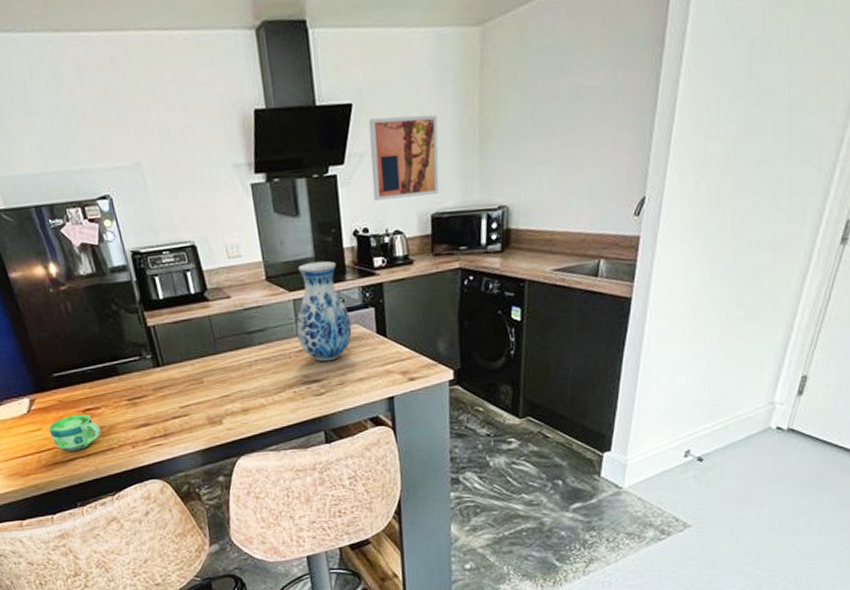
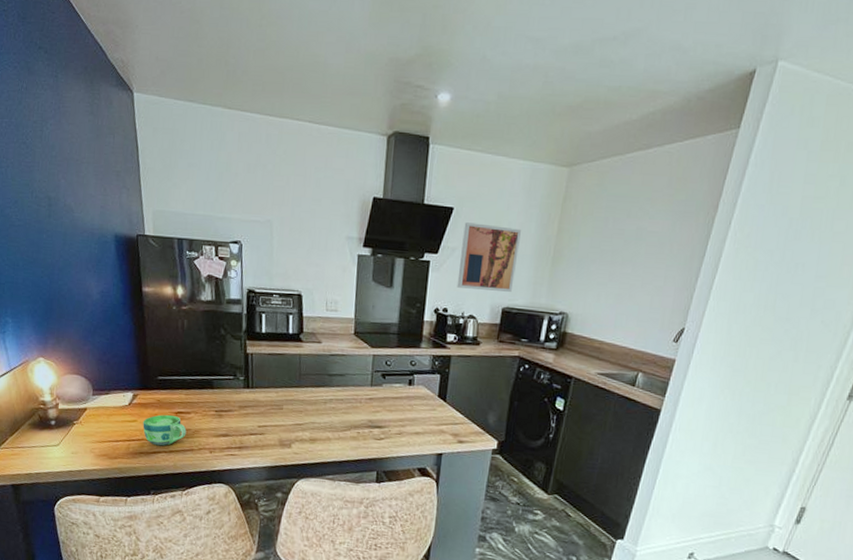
vase: present [296,260,352,362] -> none [370,327,419,413]

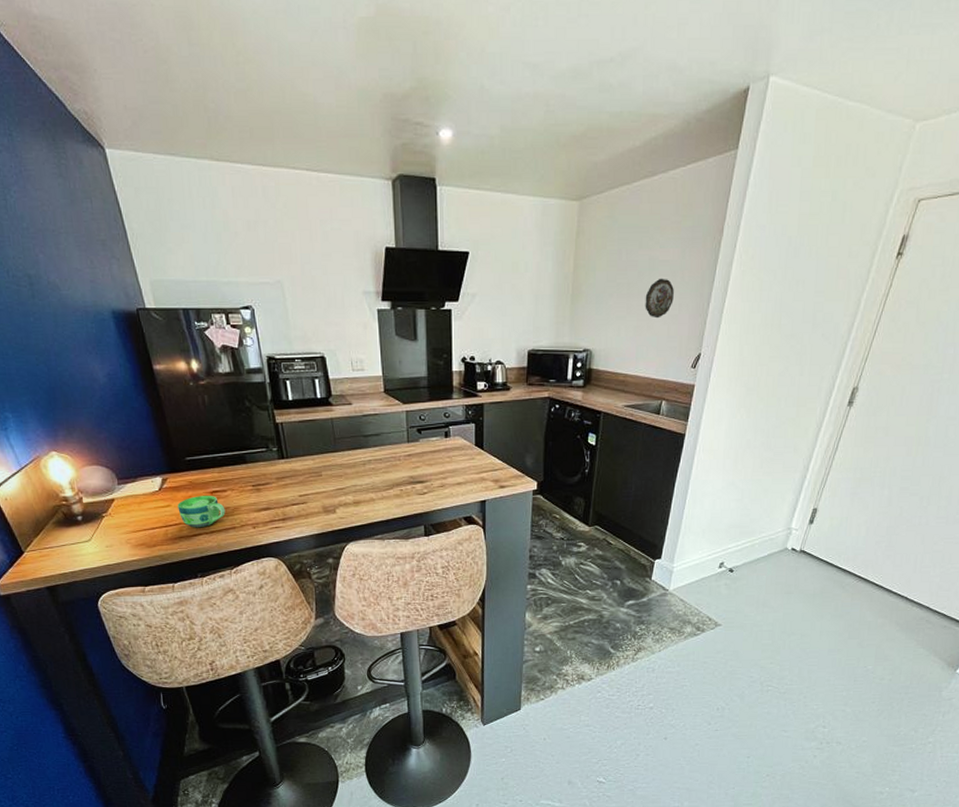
wall art: present [457,222,521,292] -> none [481,266,538,334]
decorative plate: none [628,248,661,289] -> present [645,278,674,319]

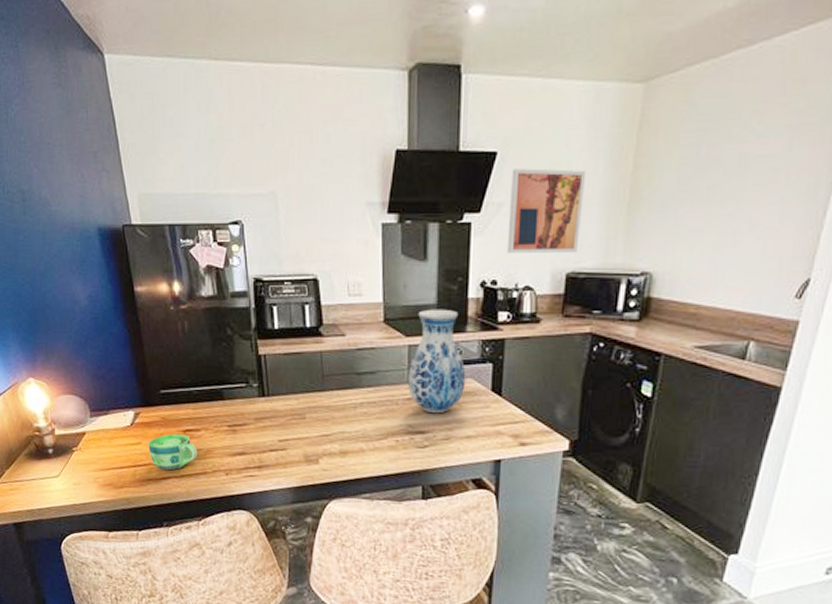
vase: none [407,380,455,466] -> present [408,309,466,414]
wall art: none [481,266,538,334] -> present [507,168,585,253]
decorative plate: present [645,278,674,319] -> none [730,178,774,232]

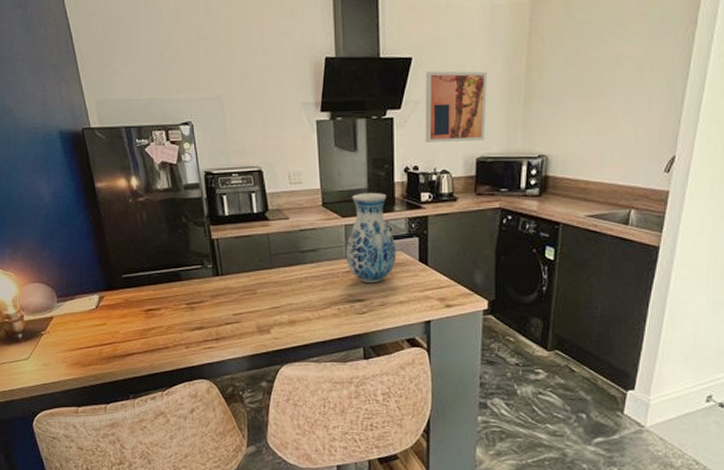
cup: present [148,433,198,471] -> none [113,313,159,347]

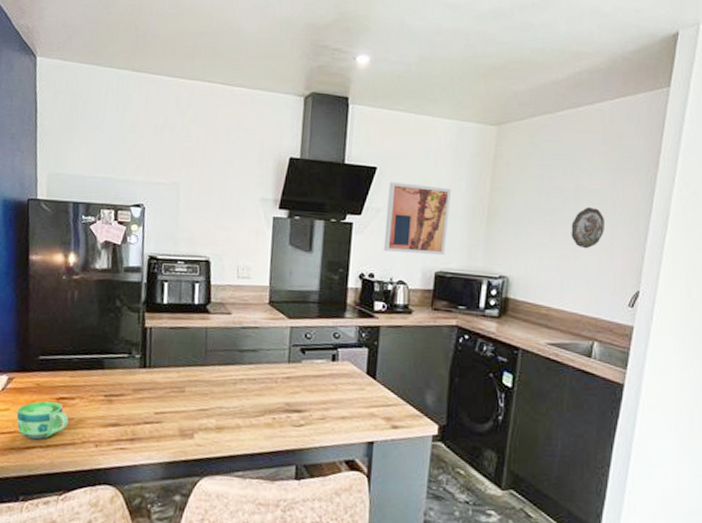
cup: none [113,313,159,347] -> present [16,401,69,440]
vase: present [346,192,396,284] -> none [288,295,343,394]
decorative plate: none [608,75,641,119] -> present [571,206,604,249]

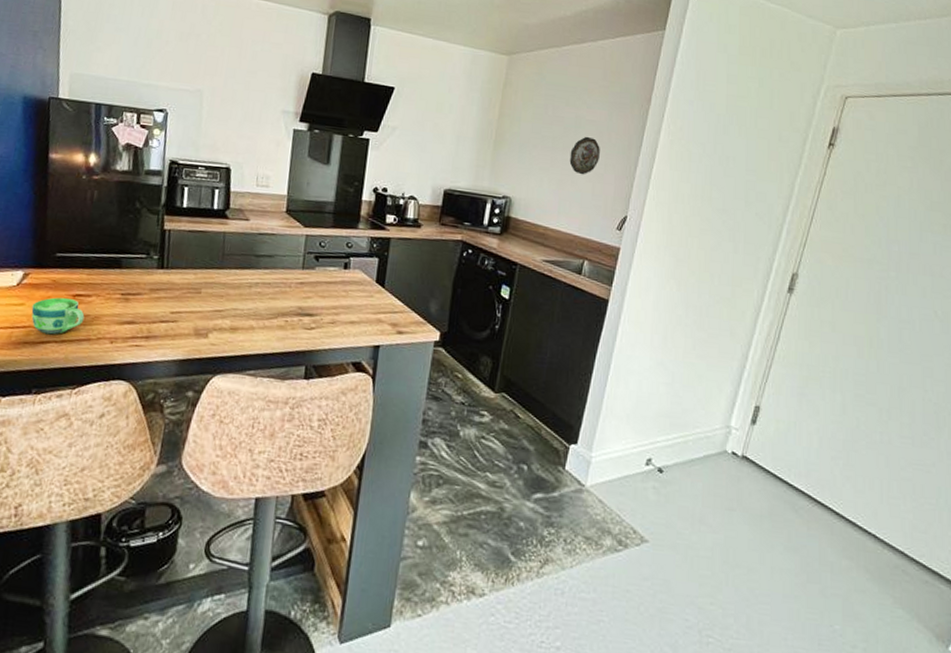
wall art: present [383,182,451,255] -> none [397,102,462,174]

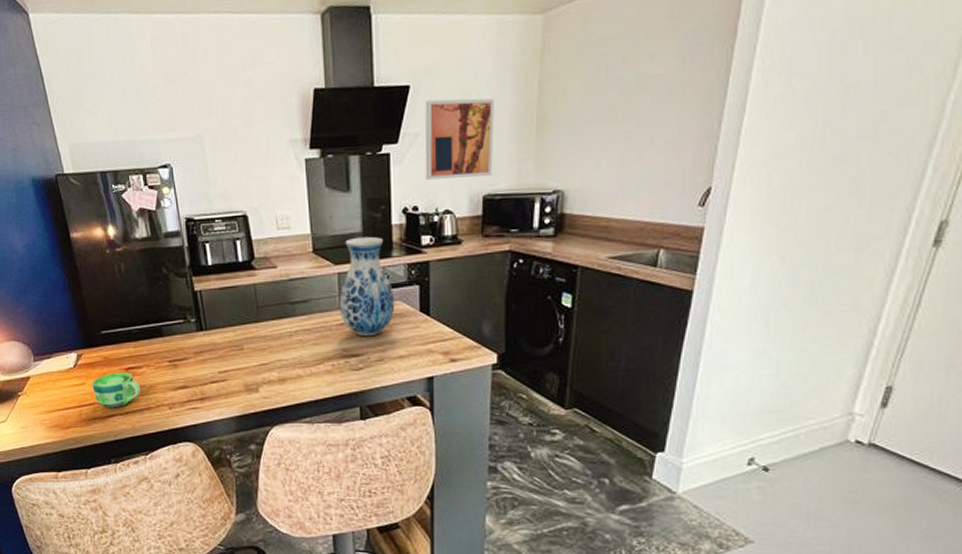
vase: none [302,205,355,299] -> present [340,236,395,337]
wall art: none [397,102,462,174] -> present [425,98,494,180]
decorative plate: present [569,136,600,175] -> none [632,96,671,147]

